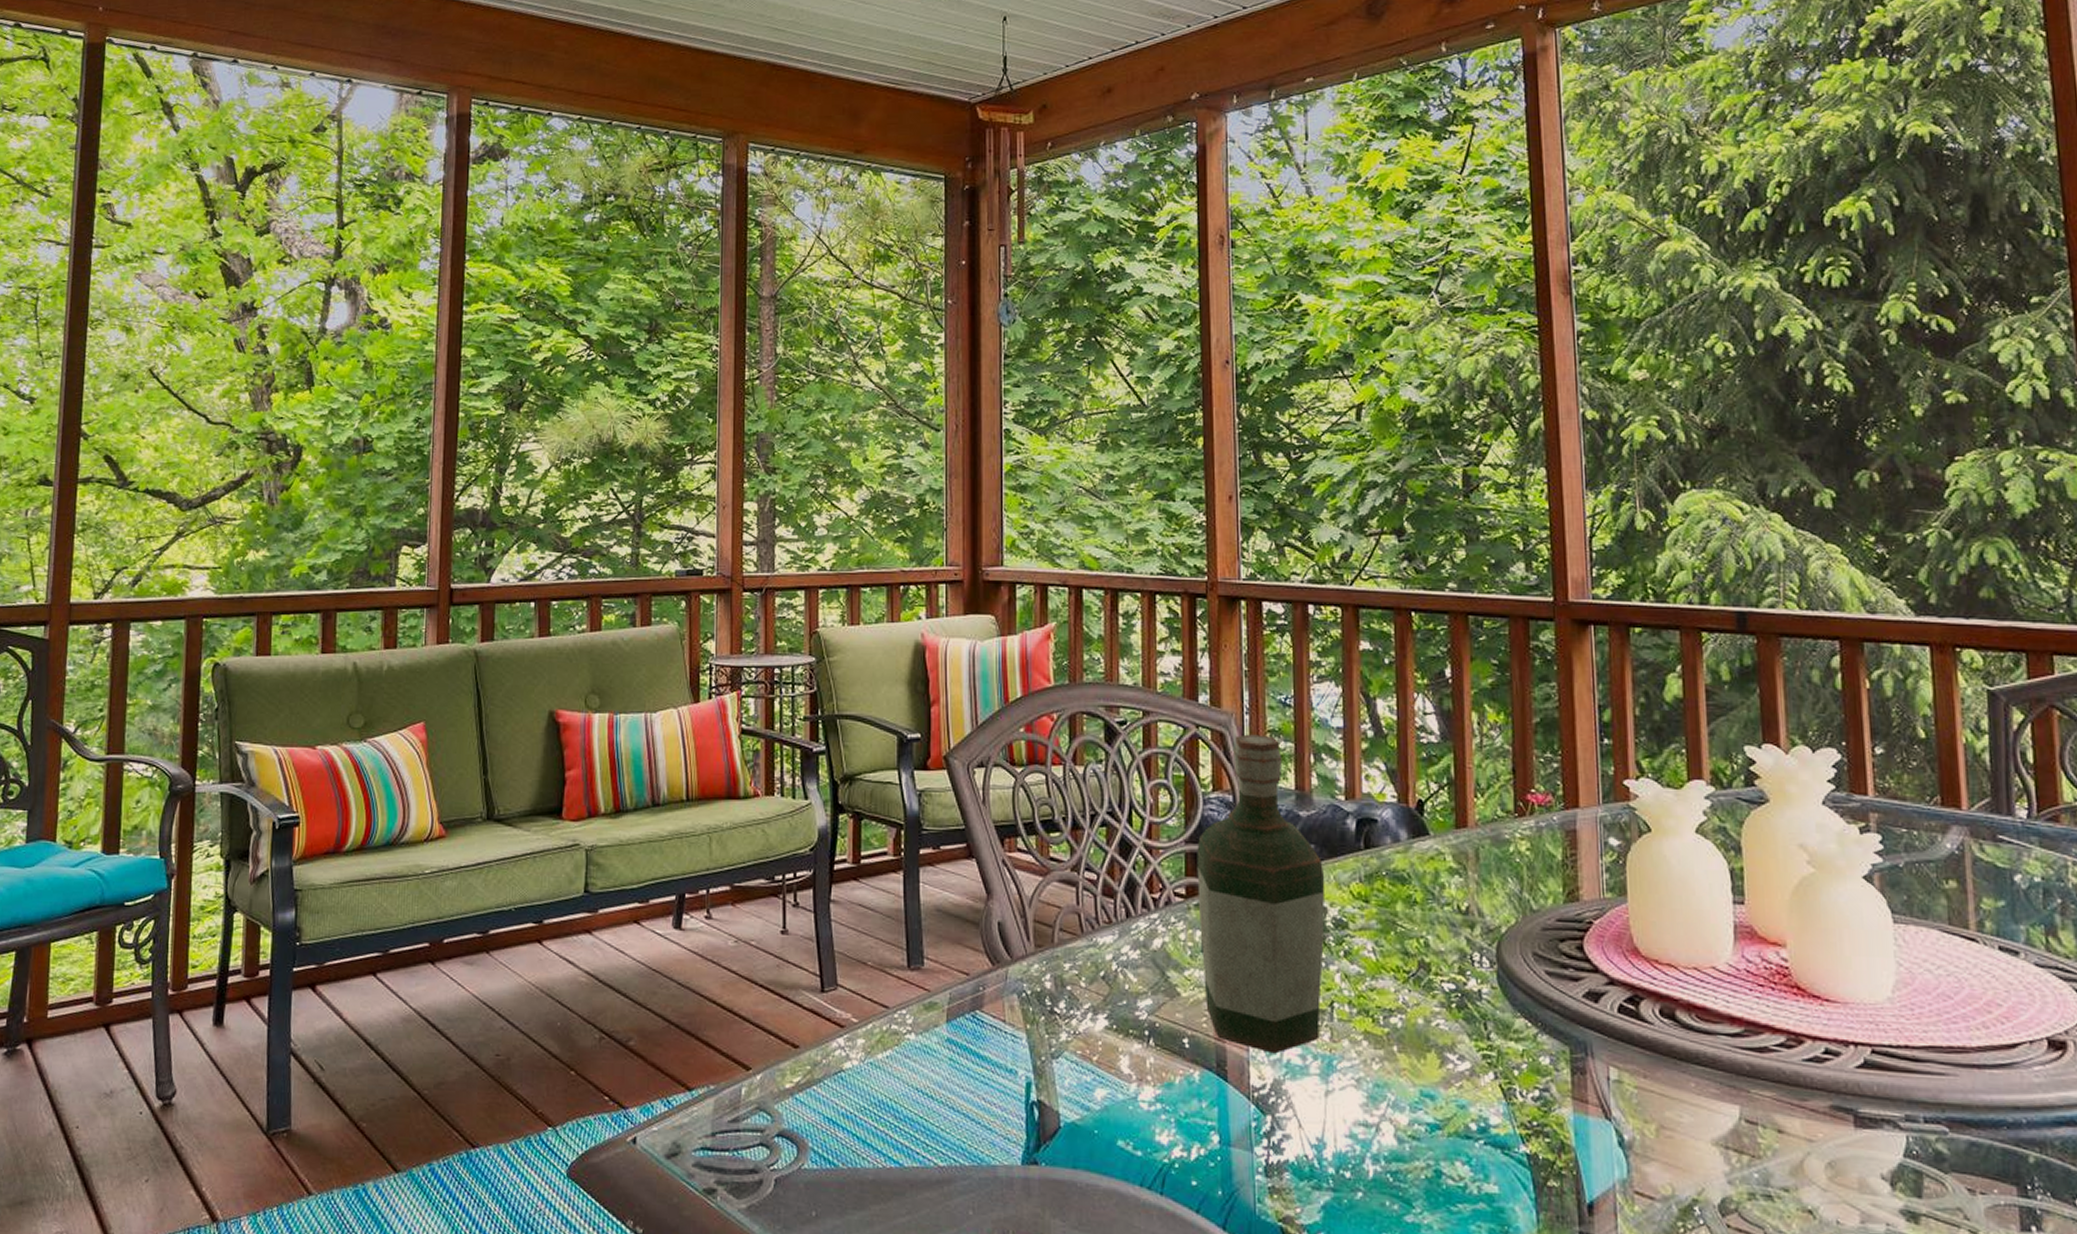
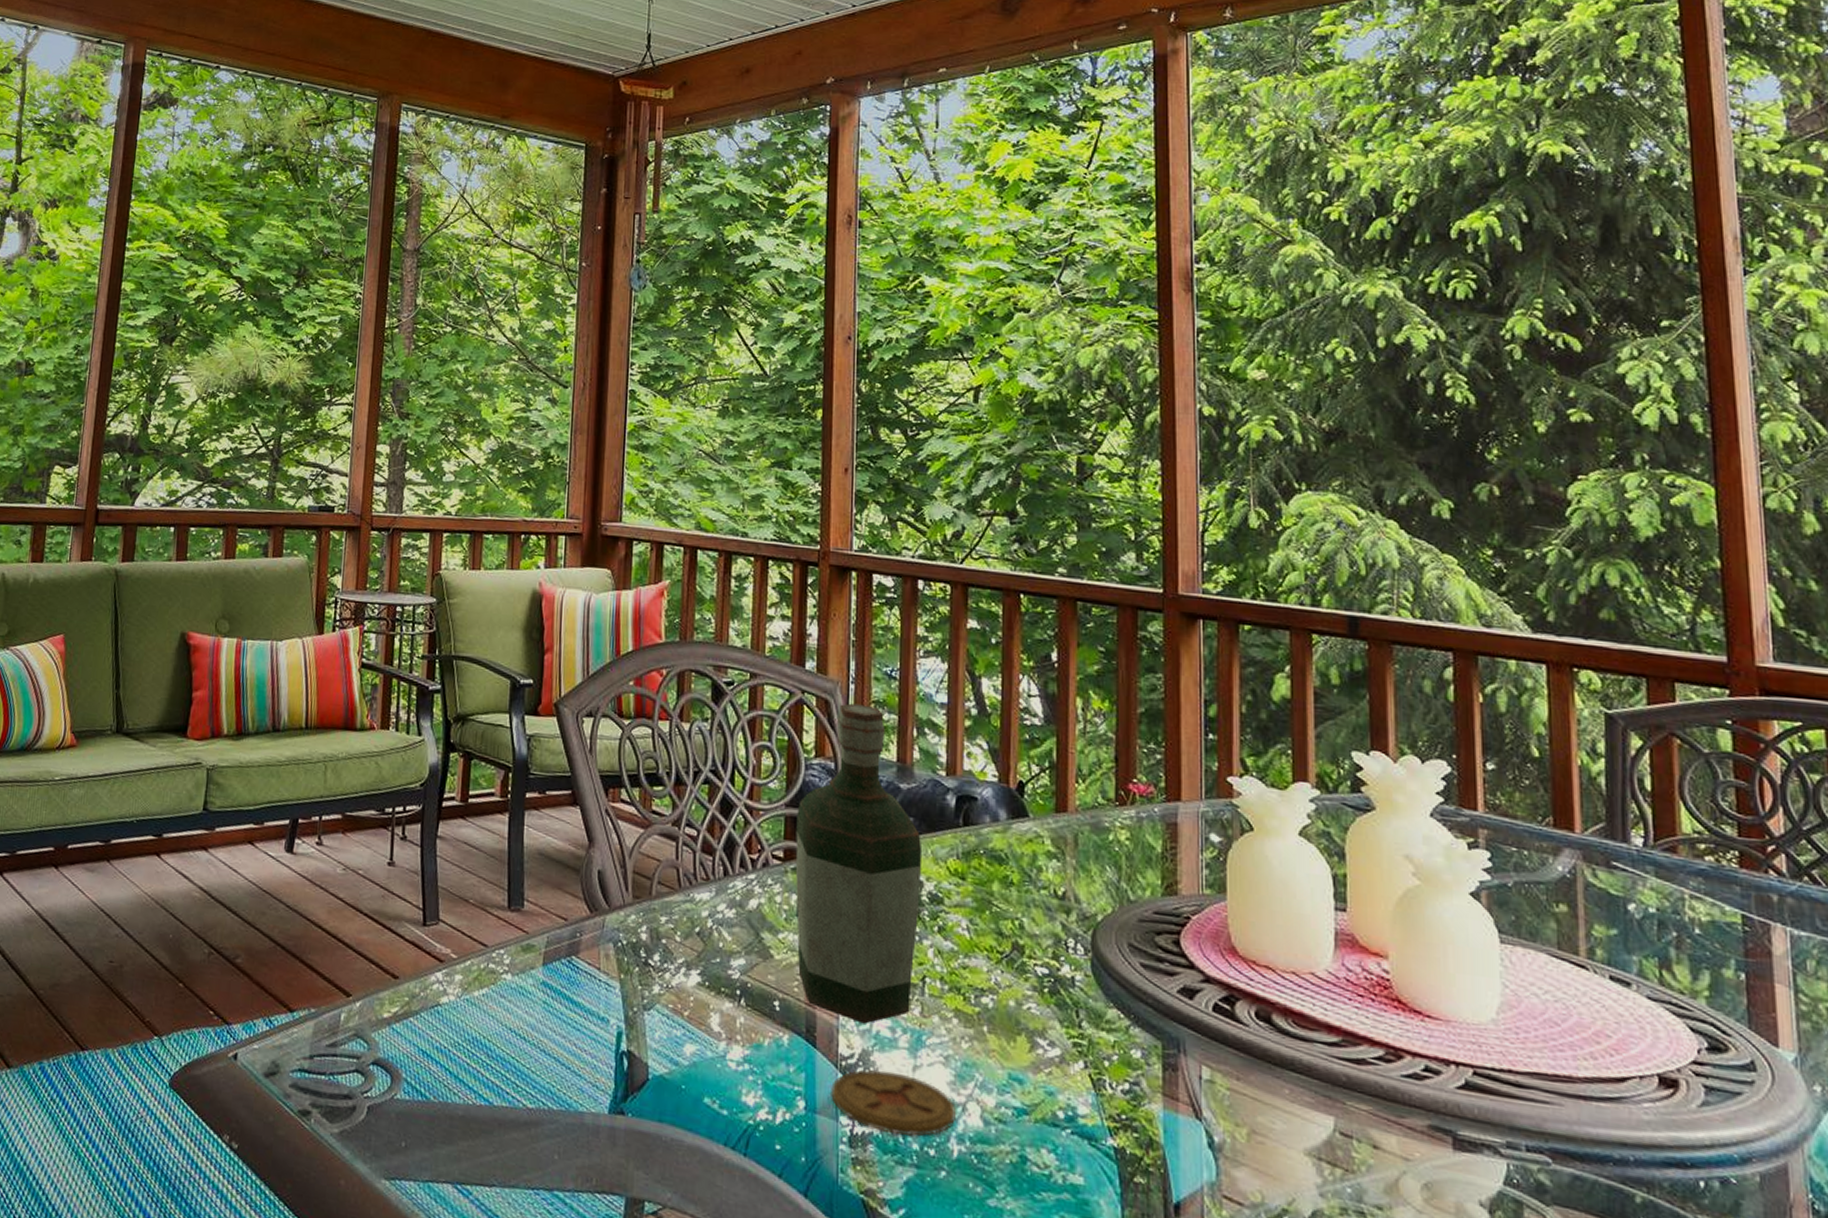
coaster: none [1243,1098,1370,1160] -> present [829,1069,956,1137]

